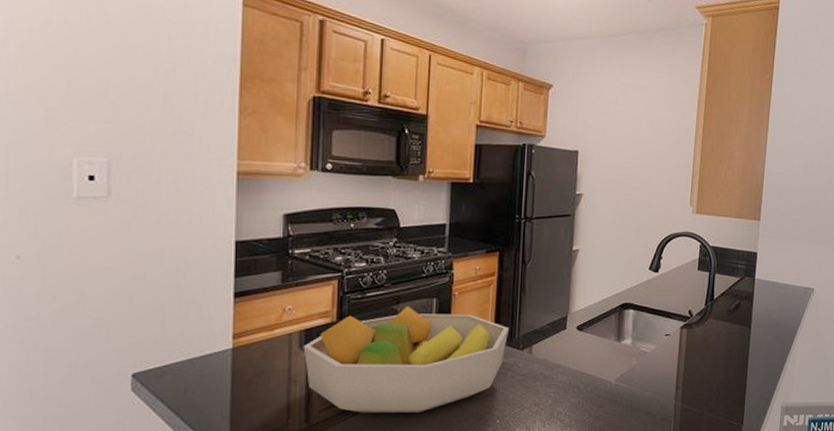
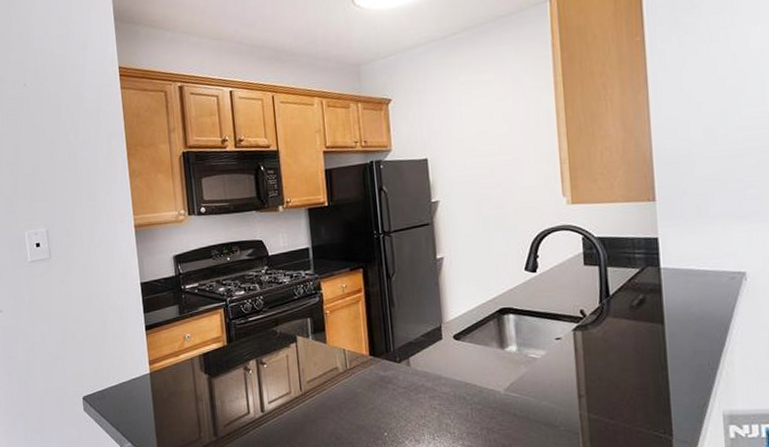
fruit bowl: present [303,305,509,414] -> none [203,326,383,427]

